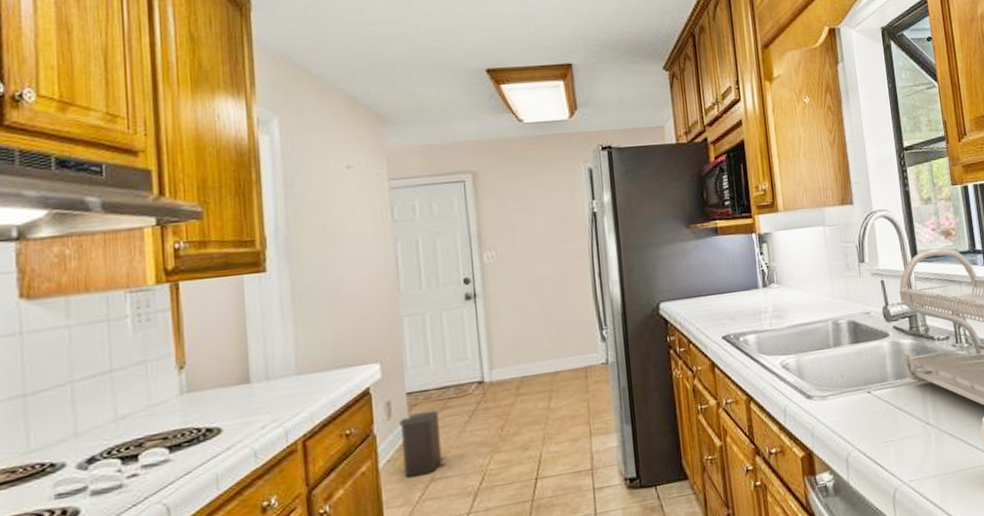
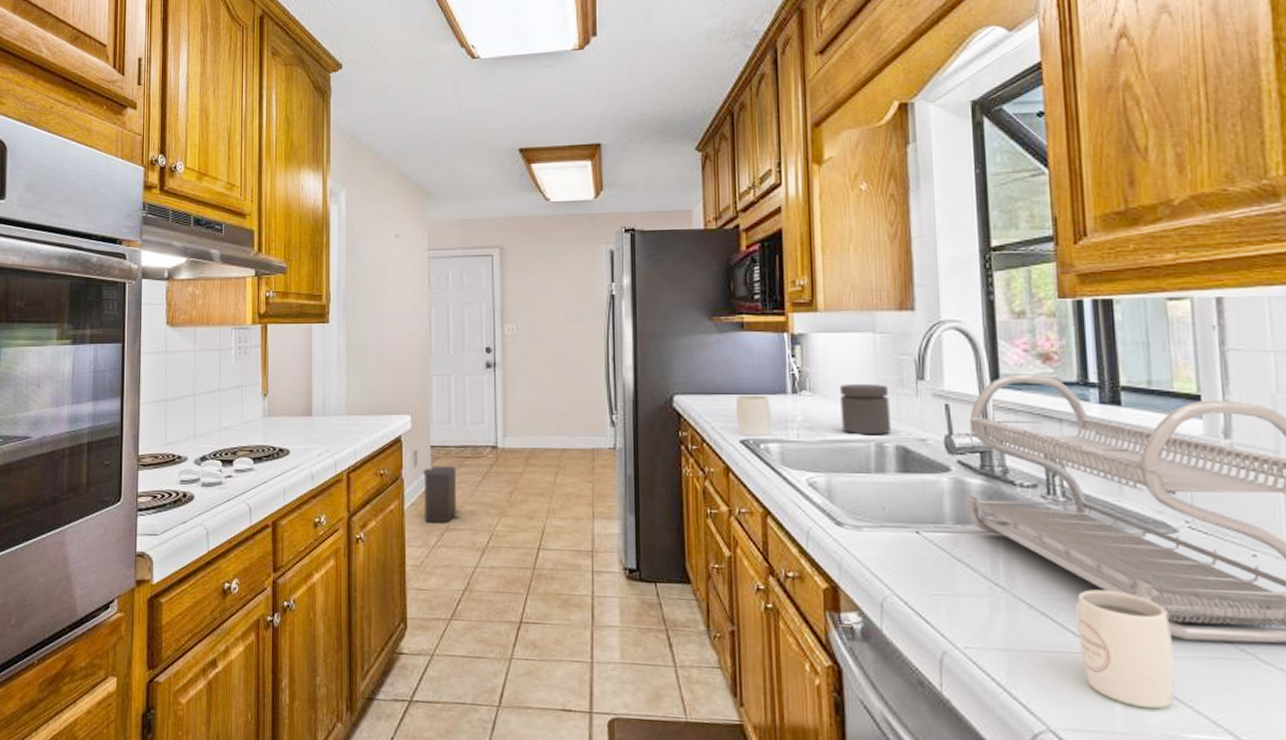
mug: none [716,292,748,331] -> present [735,395,771,437]
jar: none [801,270,843,317] -> present [840,384,891,436]

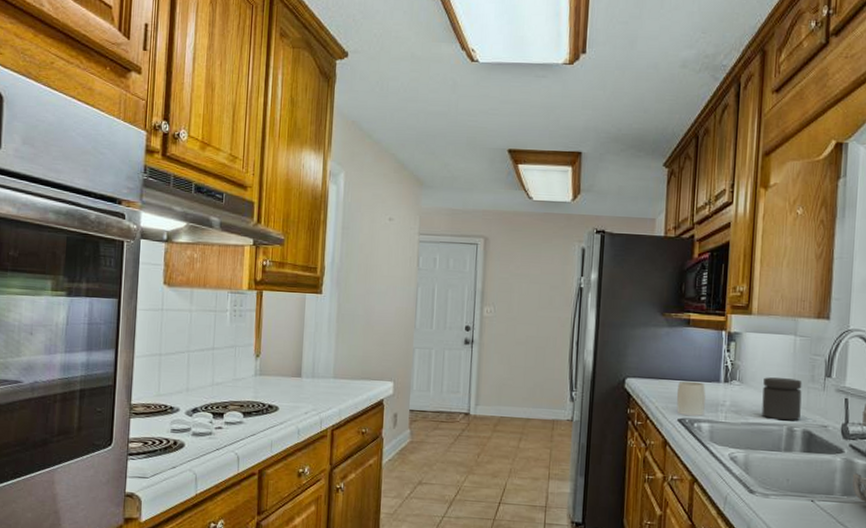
pedal bin: present [423,466,461,524] -> none [400,428,434,478]

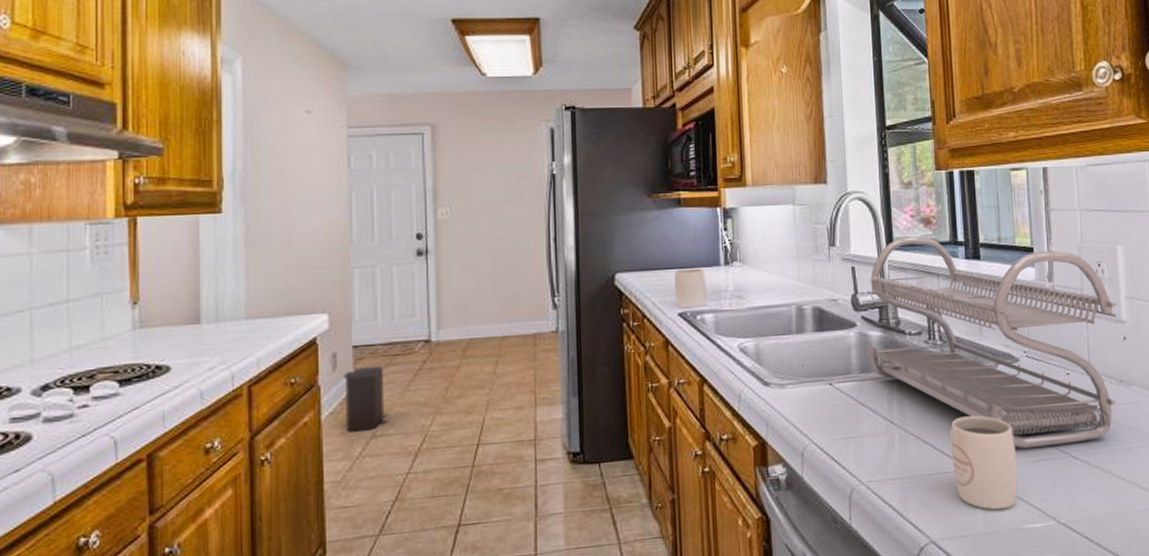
pedal bin: none [400,428,434,478] -> present [344,366,390,432]
jar: present [761,377,802,421] -> none [766,252,809,300]

